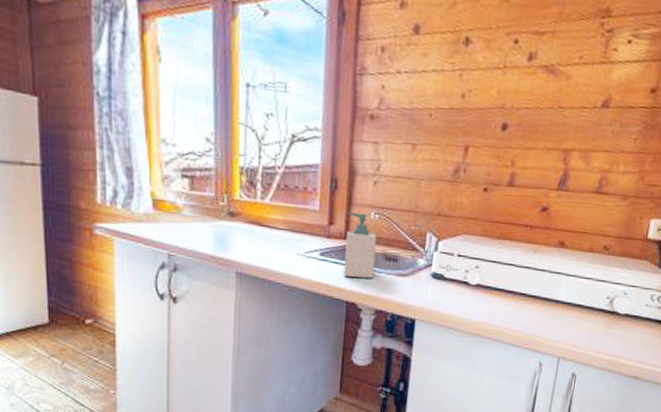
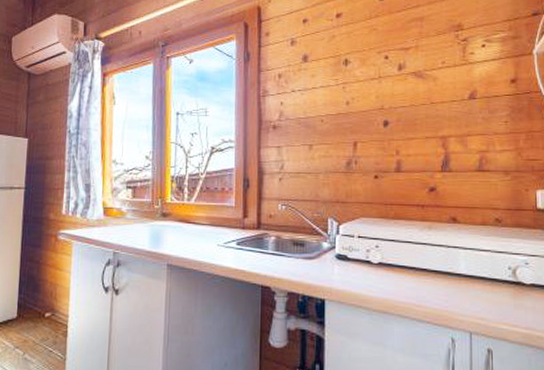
soap bottle: present [344,212,377,278] -> none [258,205,285,263]

